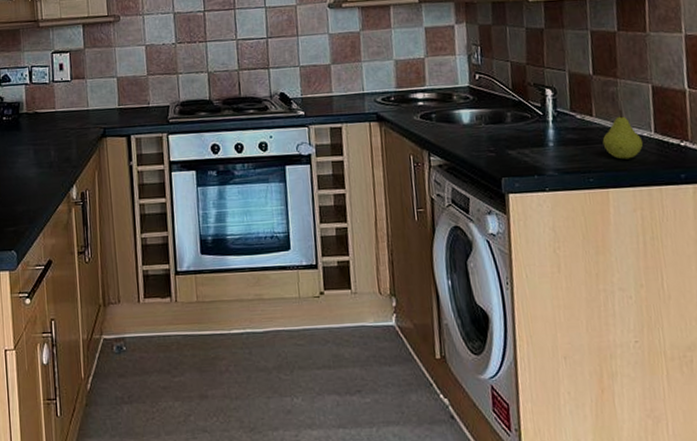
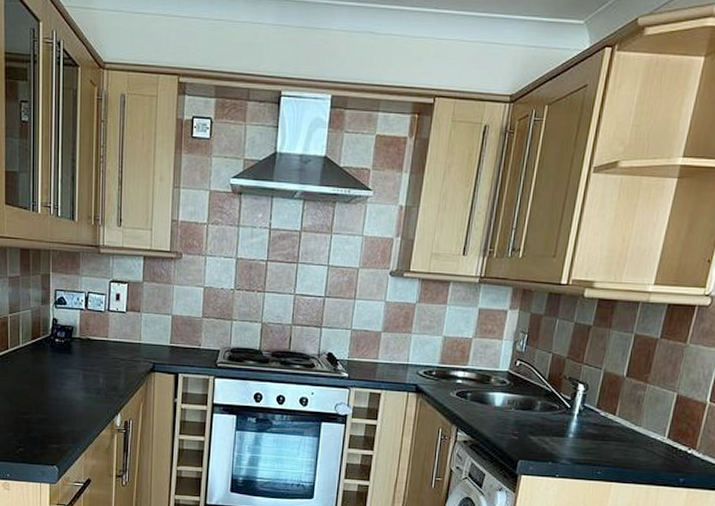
fruit: present [602,109,644,160] -> none [618,412,655,459]

